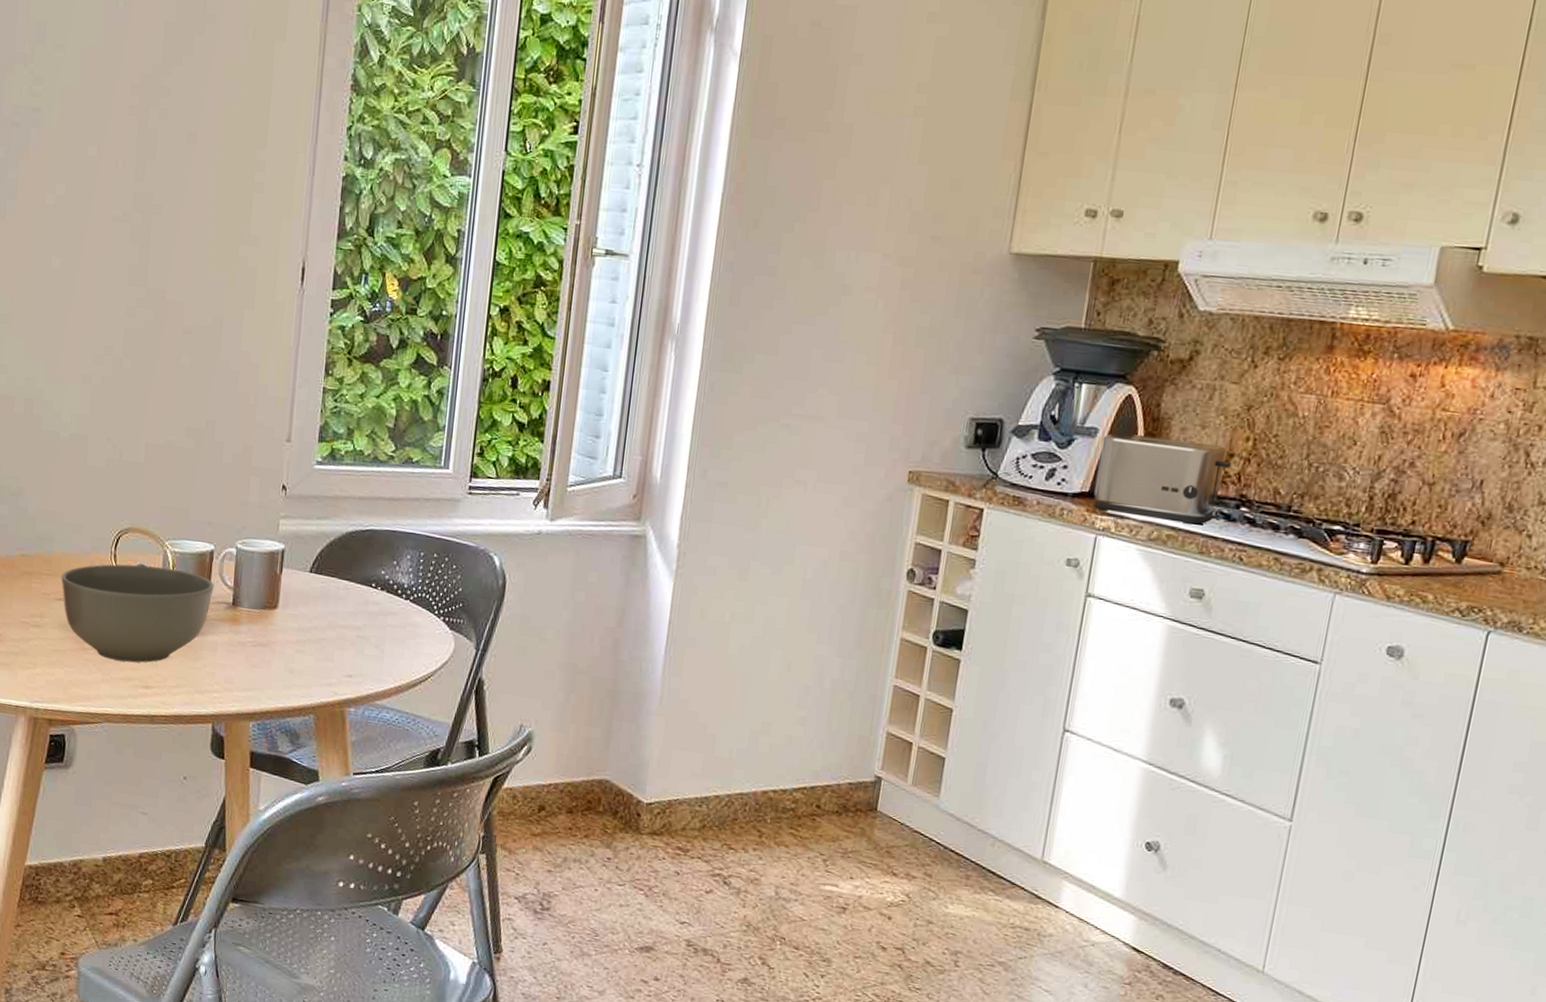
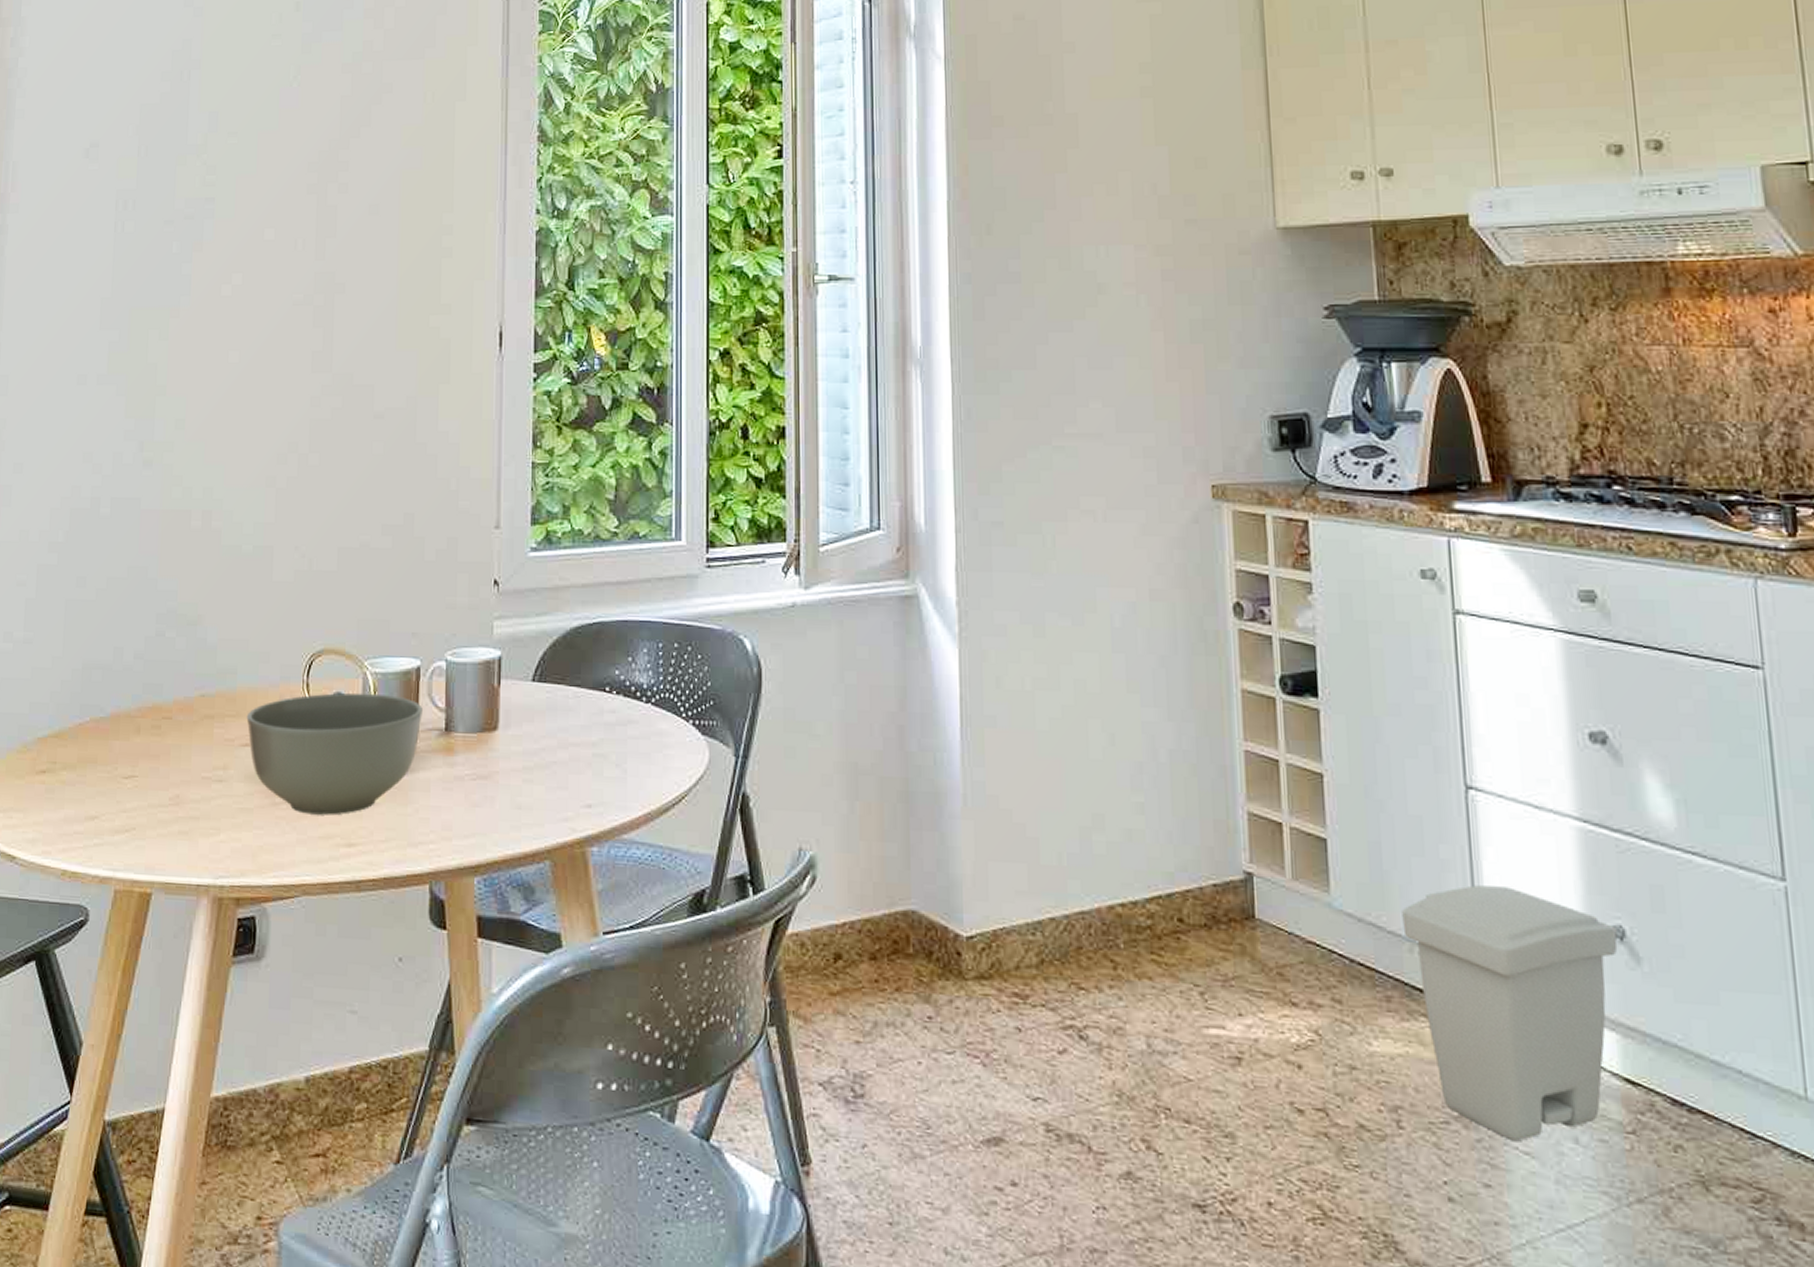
trash can: none [990,802,1154,983] -> present [1402,885,1618,1142]
toaster: present [1093,433,1232,525] -> none [1429,414,1589,514]

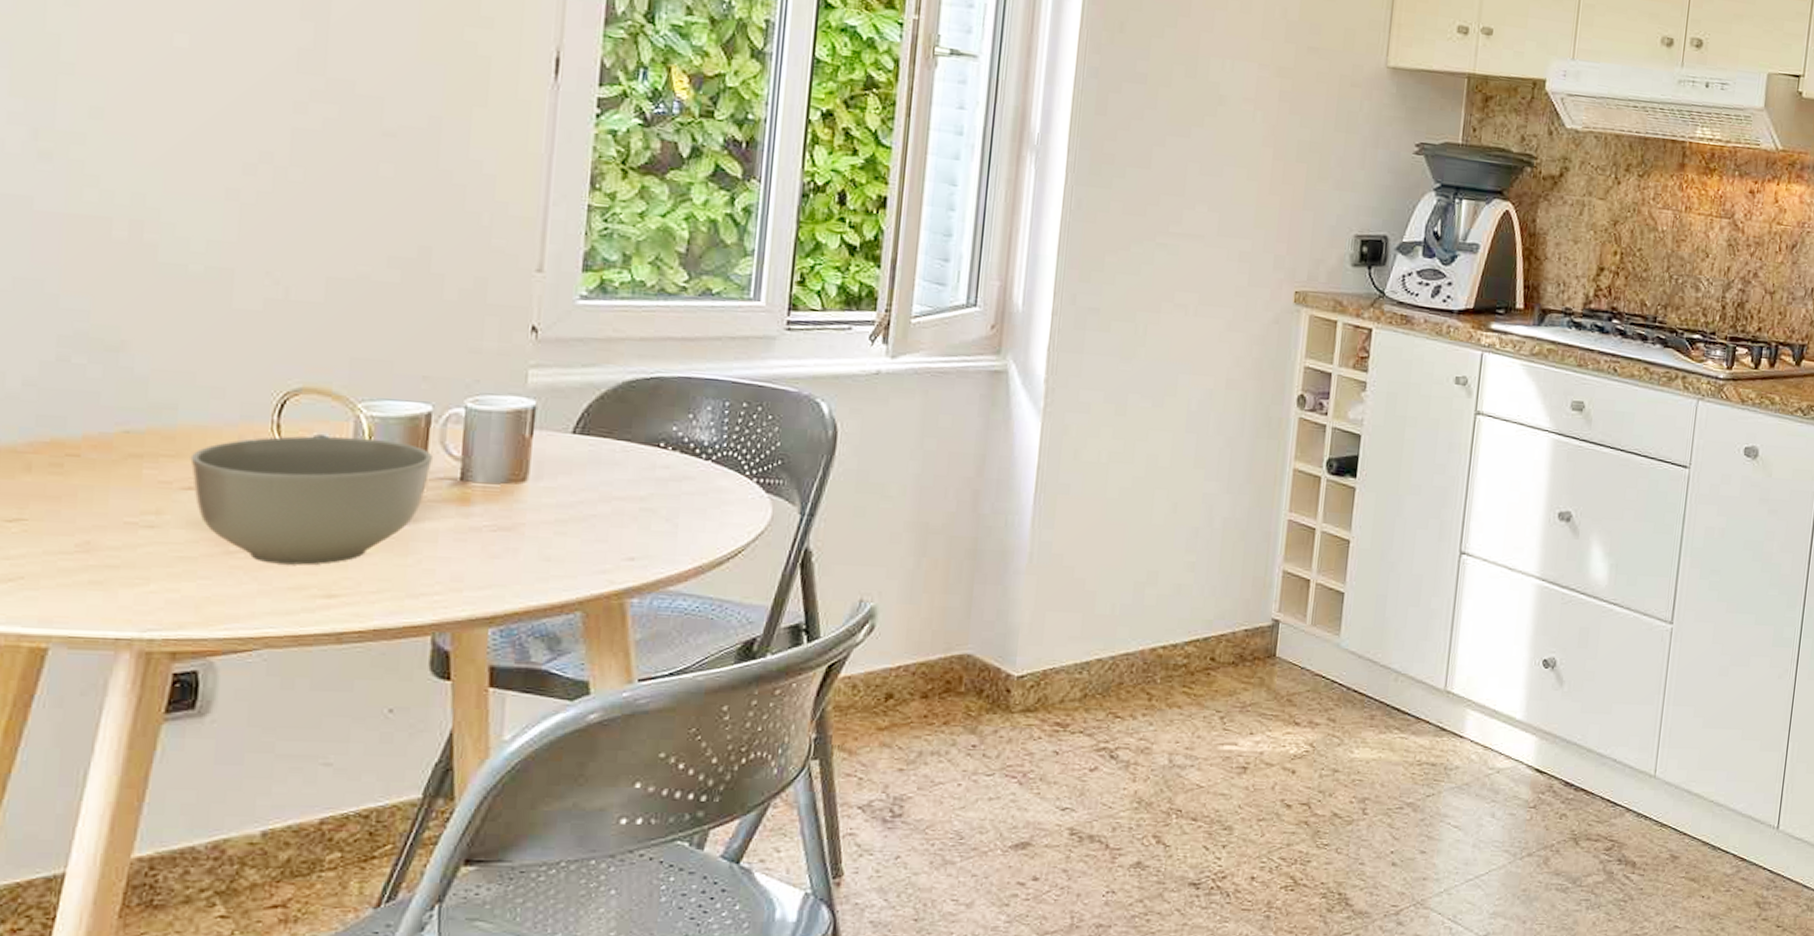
trash can: present [1402,885,1618,1142] -> none [1393,629,1551,819]

